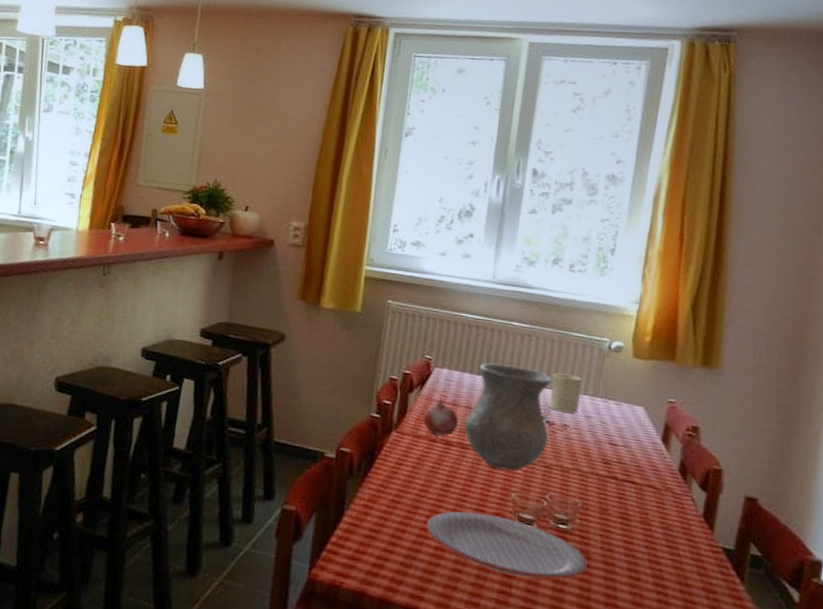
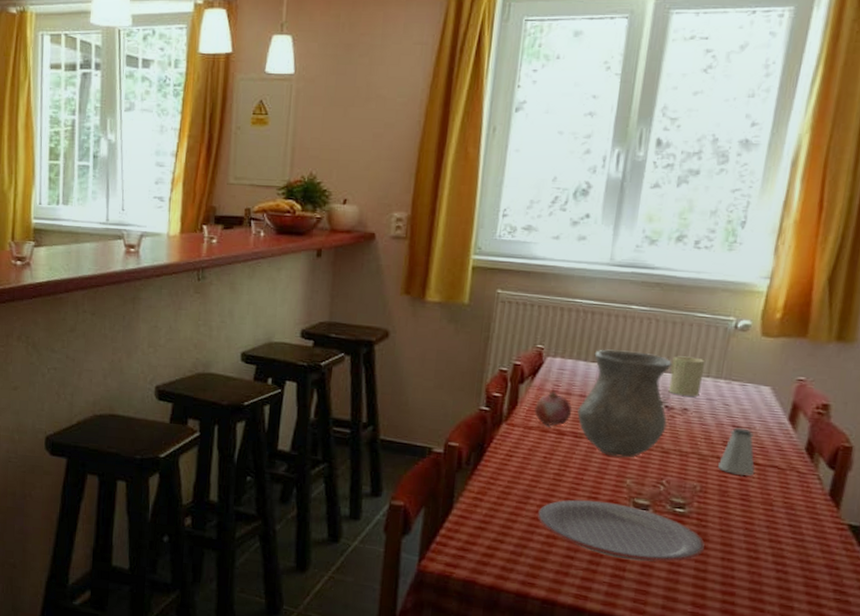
saltshaker: none [598,445,633,495] -> present [718,427,755,476]

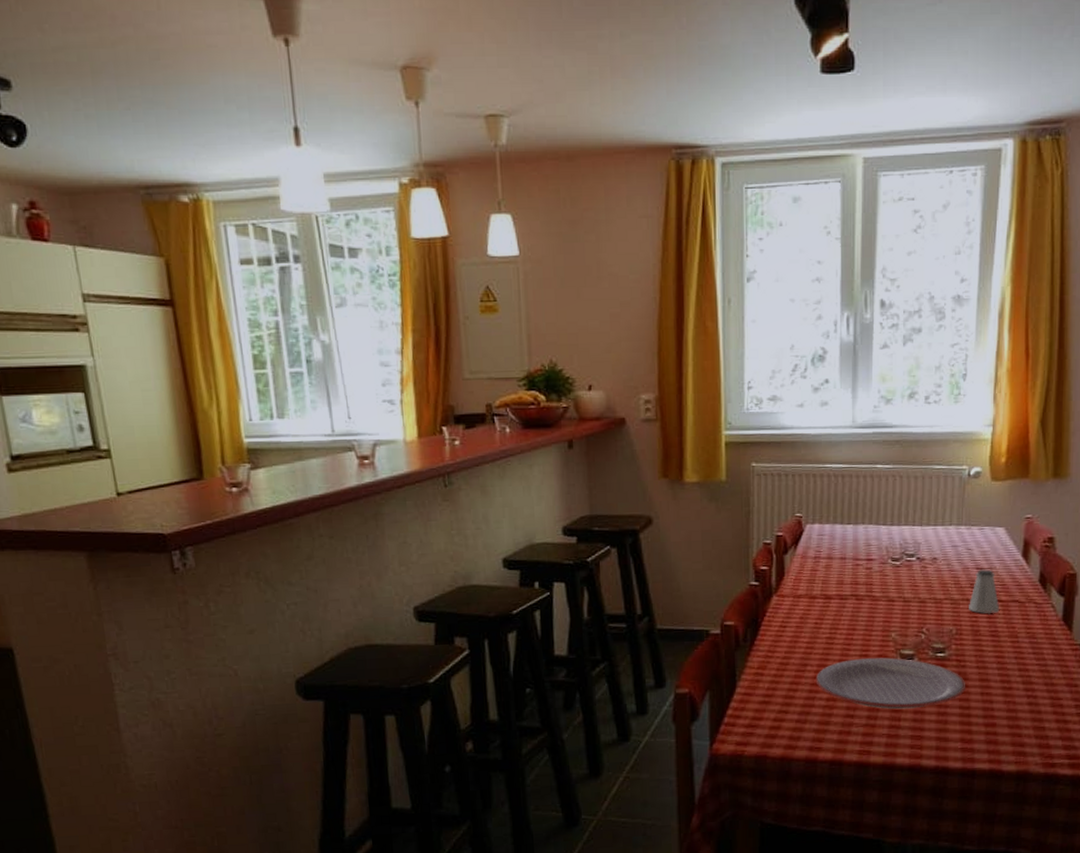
fruit: present [534,389,572,427] -> none [801,555,835,593]
vase: present [577,349,672,458] -> none [840,509,921,613]
candle: present [668,356,705,397] -> none [918,508,947,546]

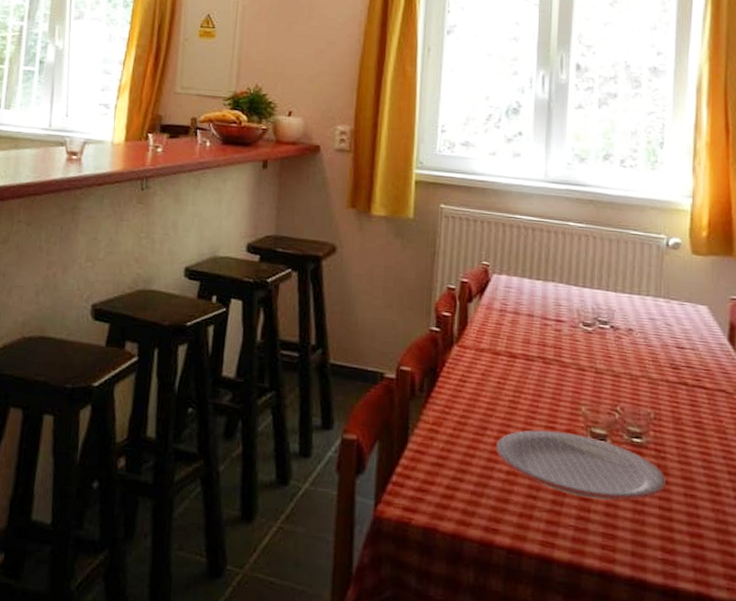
saltshaker: present [969,569,1000,614] -> none [669,349,705,402]

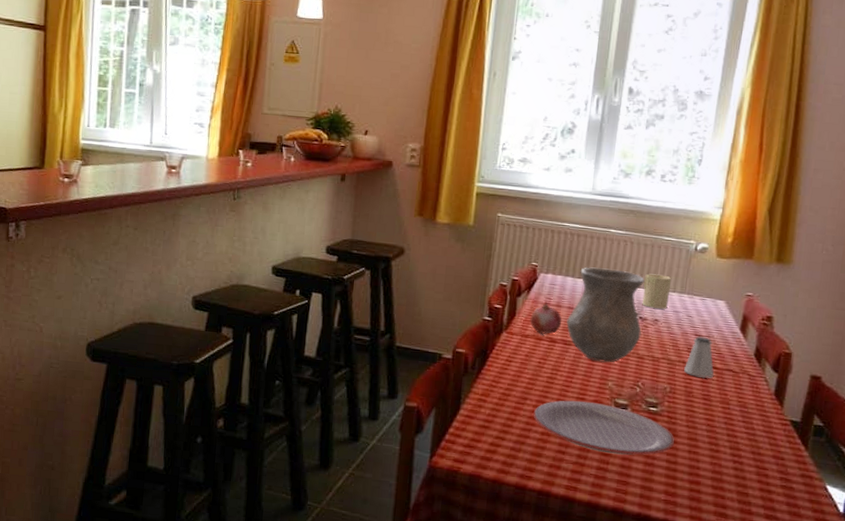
fruit: none [484,308,522,349] -> present [530,301,562,335]
vase: none [527,266,615,383] -> present [566,267,645,363]
candle: none [612,274,644,316] -> present [642,273,672,309]
saltshaker: none [669,349,705,402] -> present [684,336,714,379]

